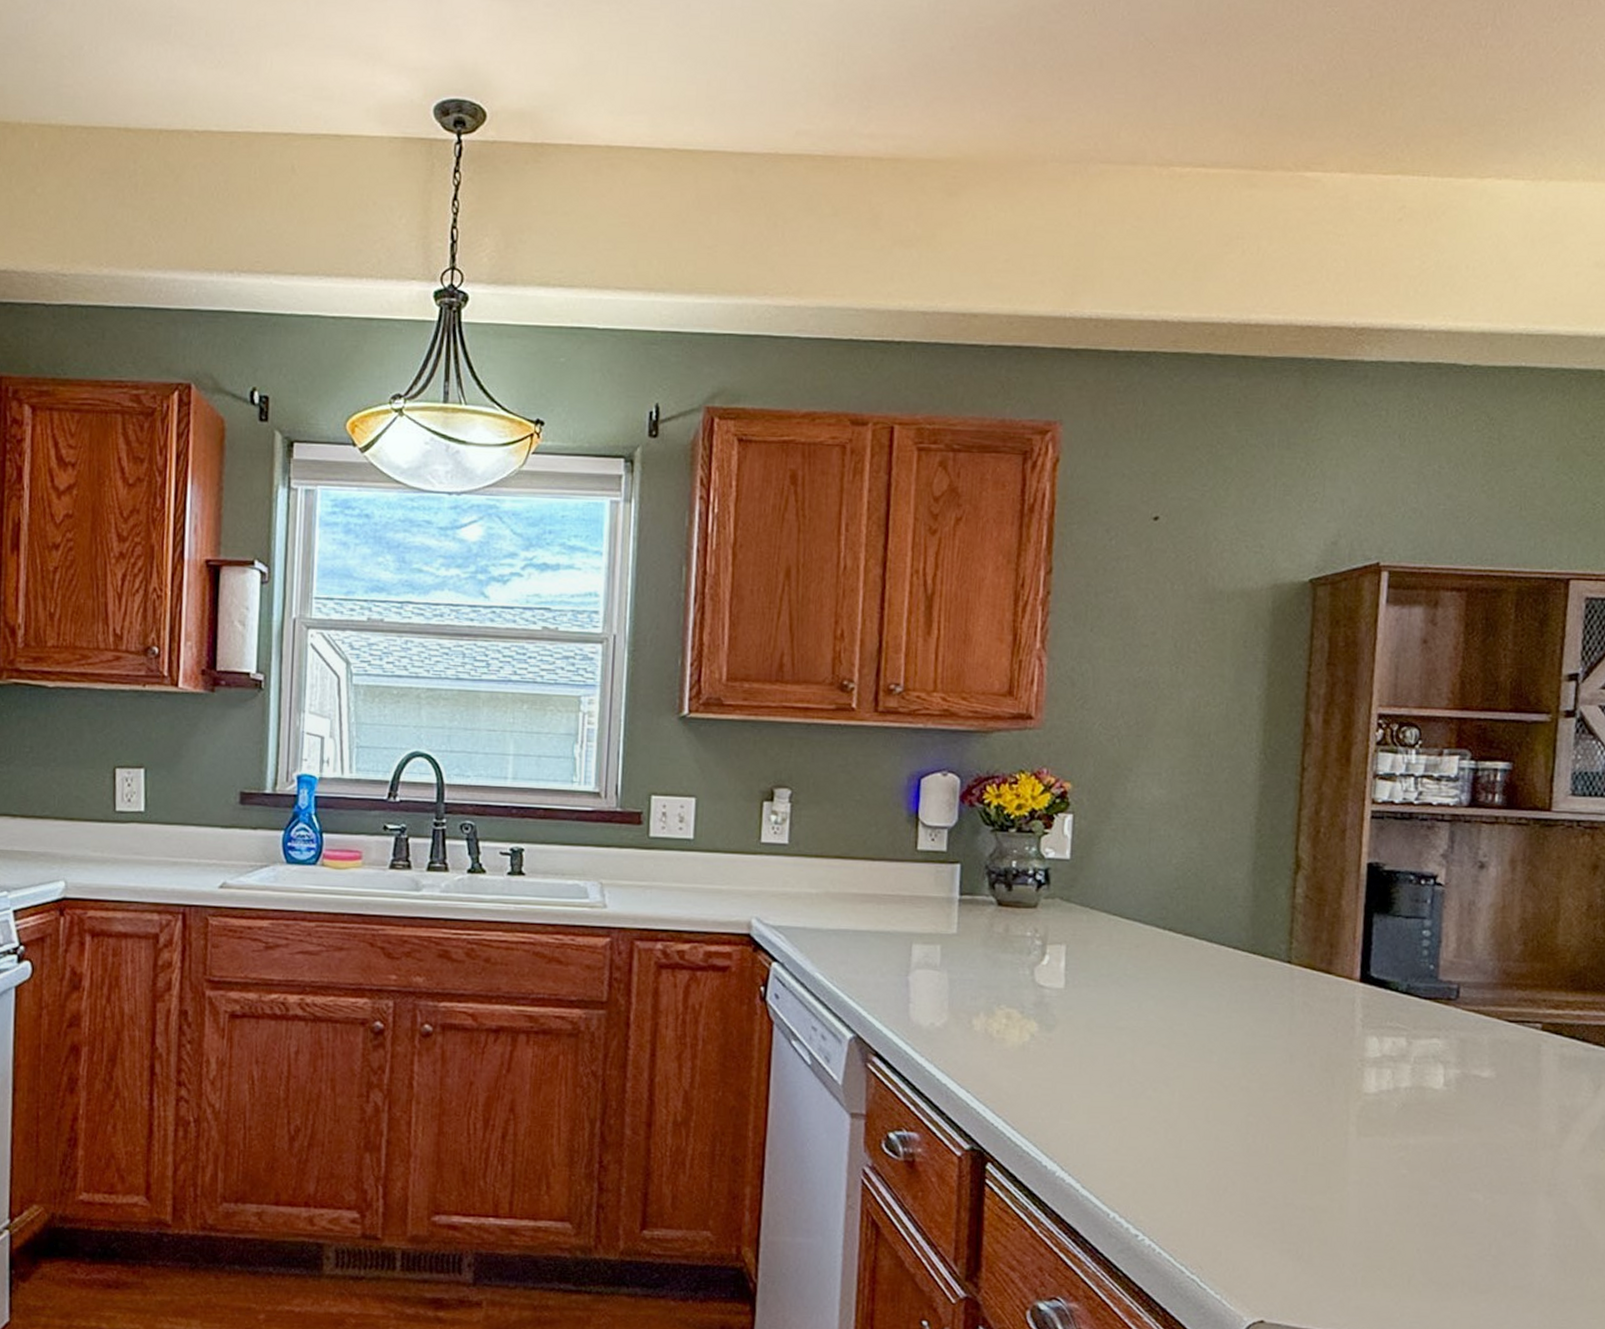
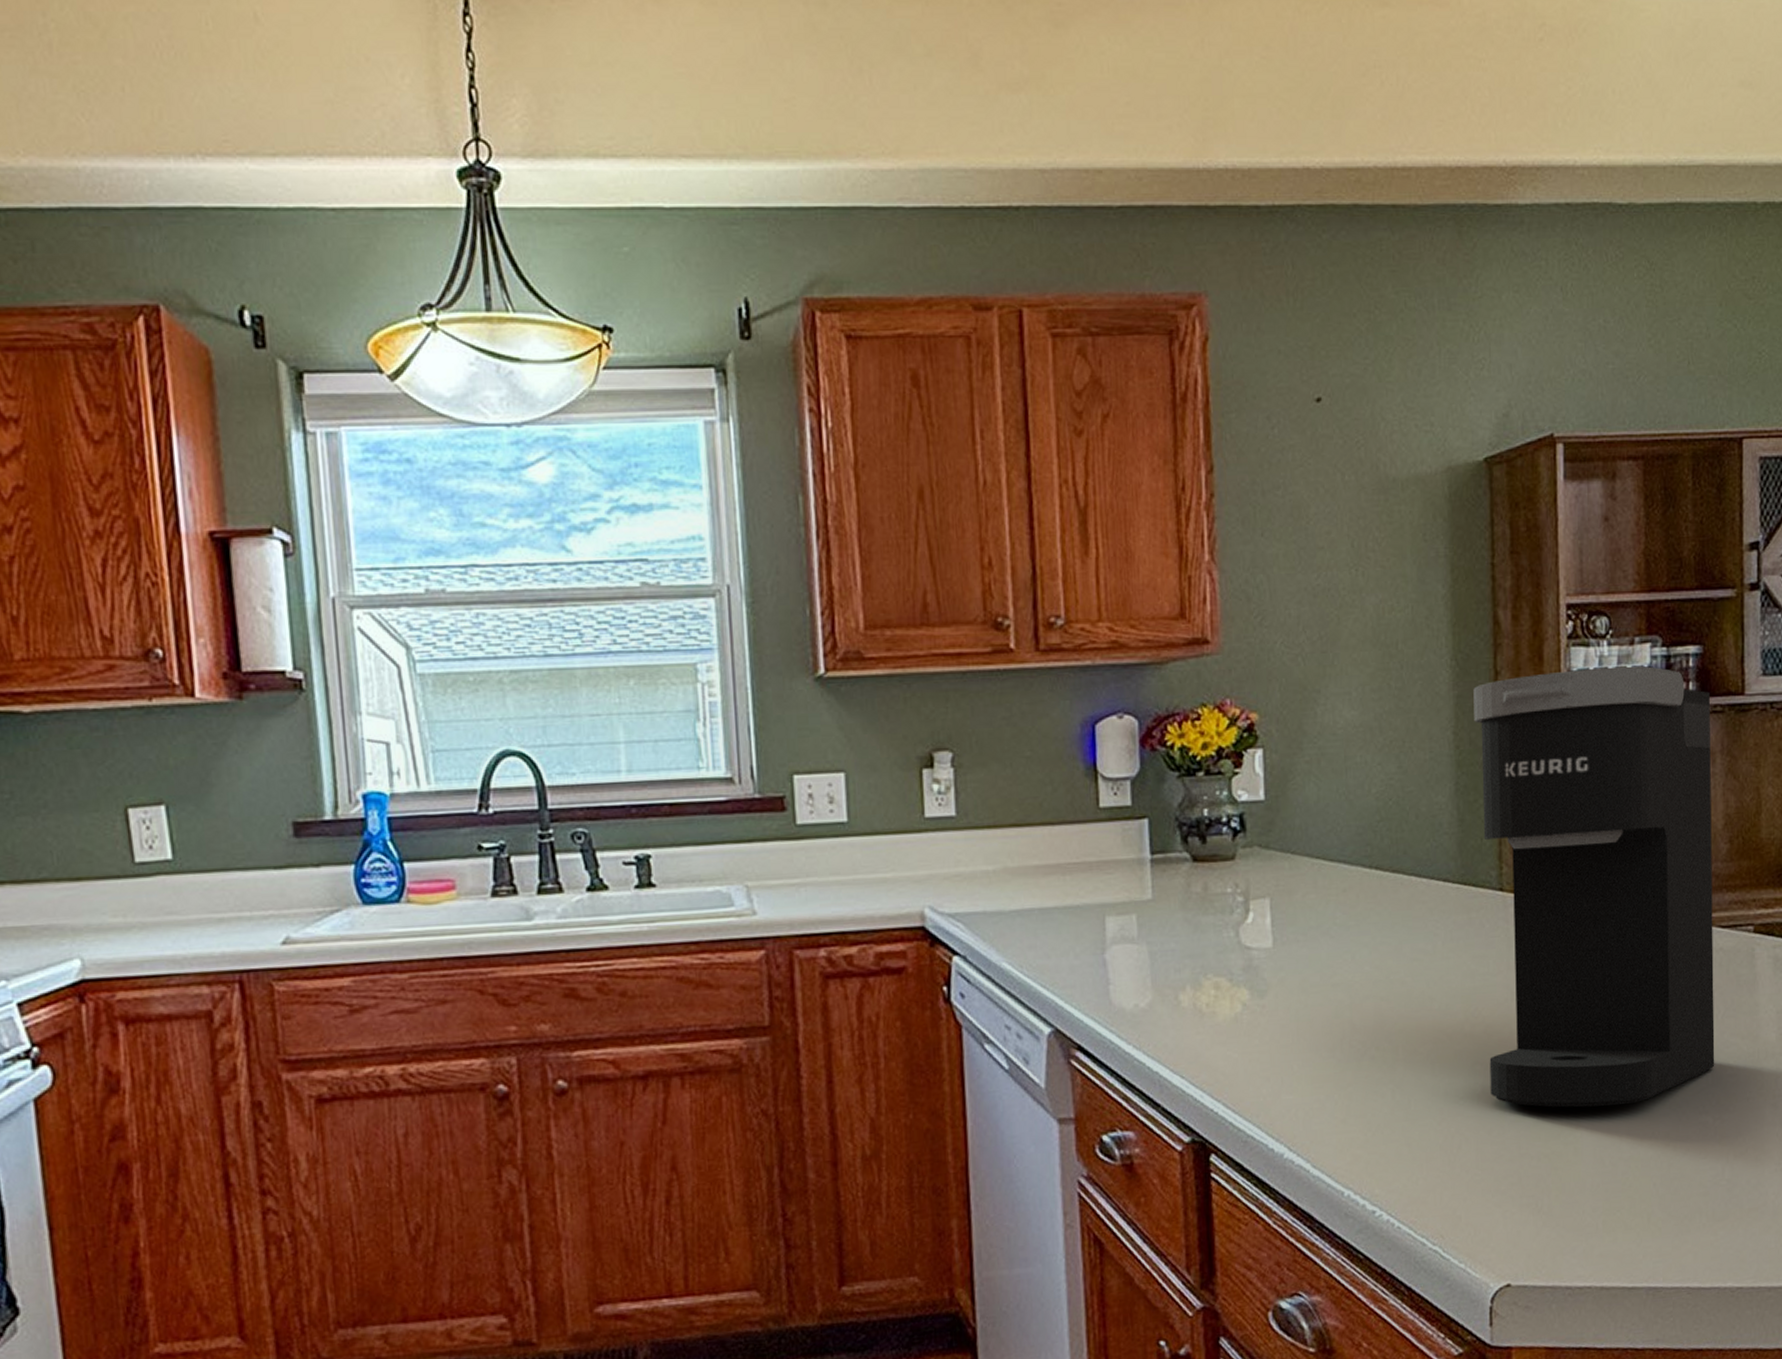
coffee maker: none [1261,773,1515,1172] -> present [1473,666,1715,1108]

